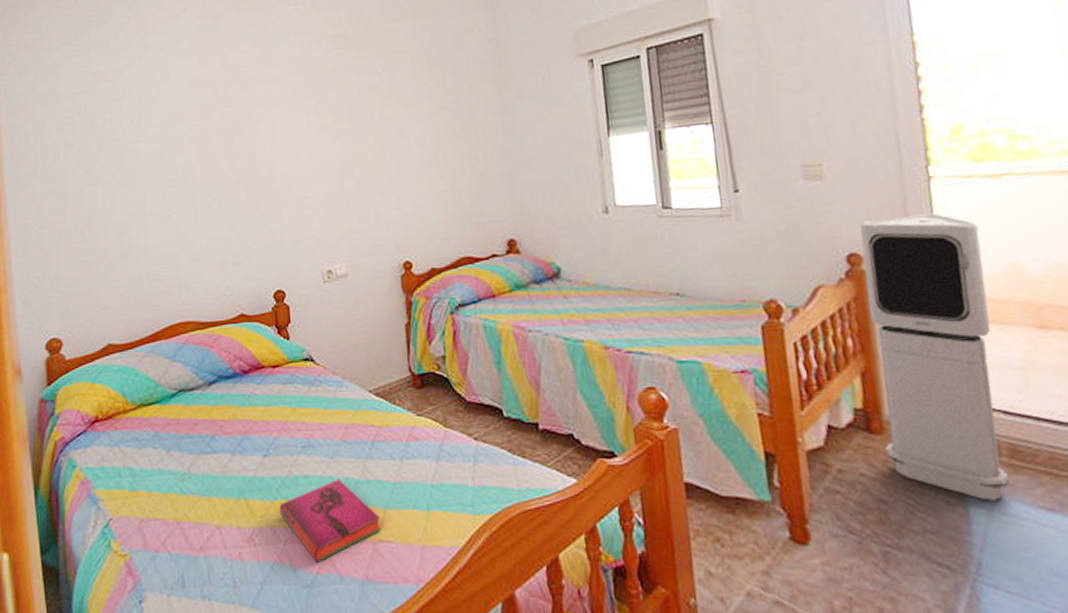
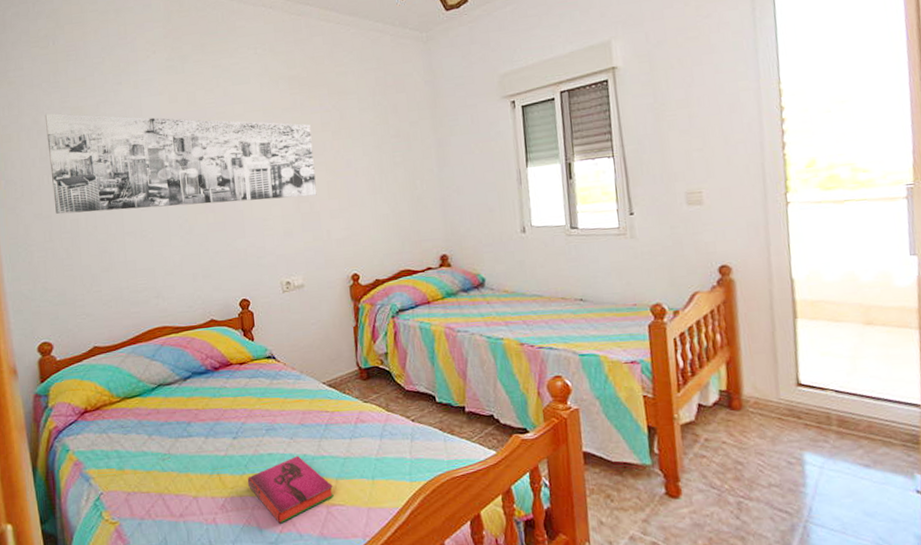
wall art: none [63,79,364,192] -> present [44,113,317,214]
air purifier: present [860,213,1009,501] -> none [730,232,837,460]

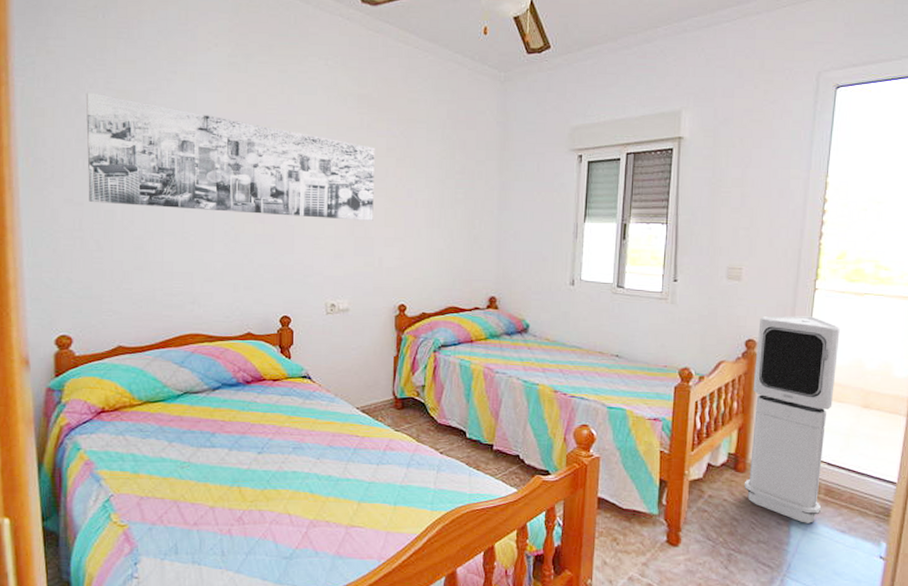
hardback book: present [247,455,334,524] -> none [268,475,354,540]
air purifier: none [730,232,837,460] -> present [744,316,840,523]

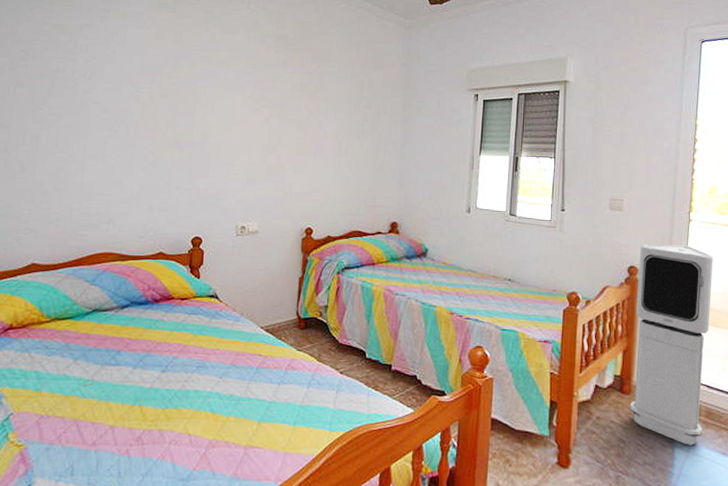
wall art: present [85,92,375,221] -> none [16,26,290,149]

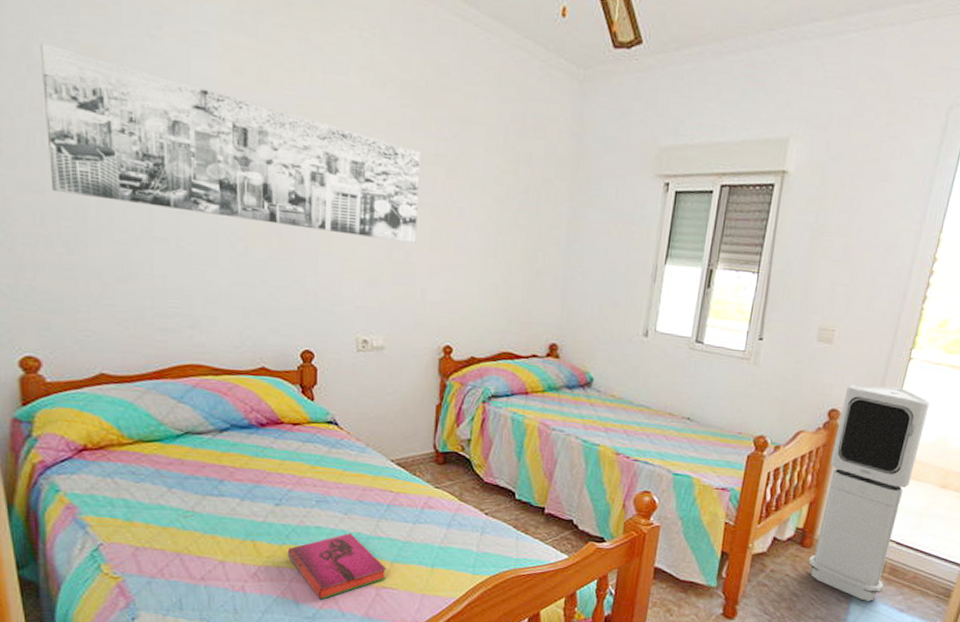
wall art: none [16,26,290,149] -> present [39,43,420,243]
hardback book: none [168,395,254,461] -> present [287,532,386,600]

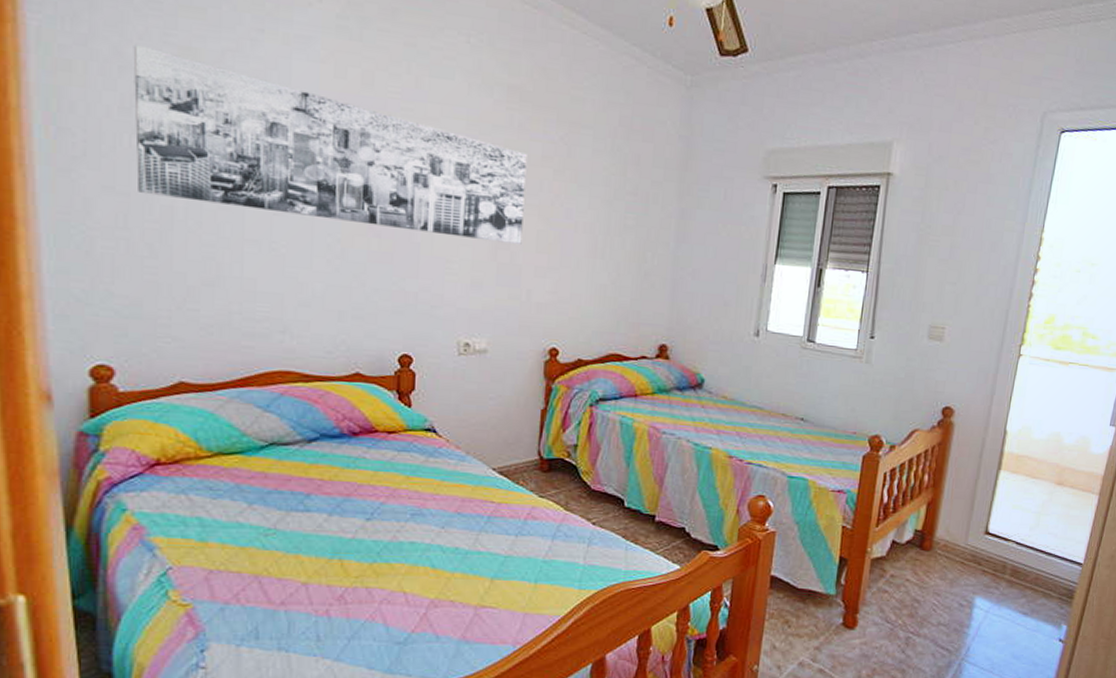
hardback book: present [287,532,386,600] -> none [377,547,486,623]
air purifier: present [808,385,930,601] -> none [928,382,1041,605]

